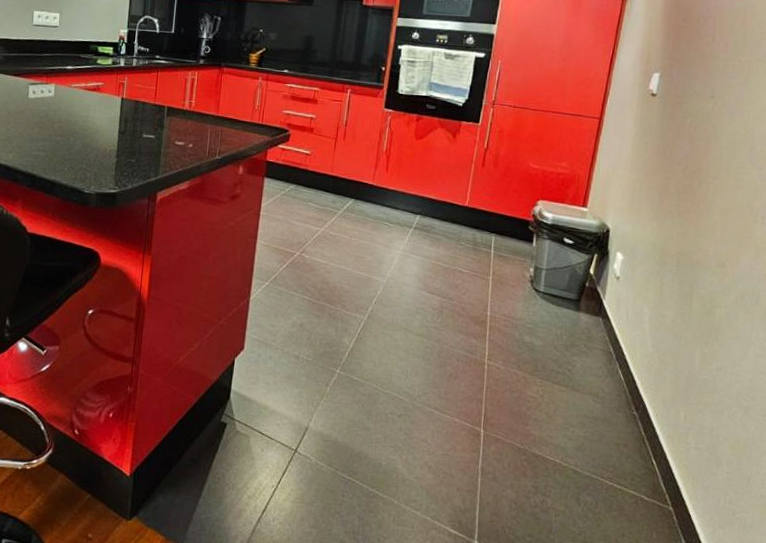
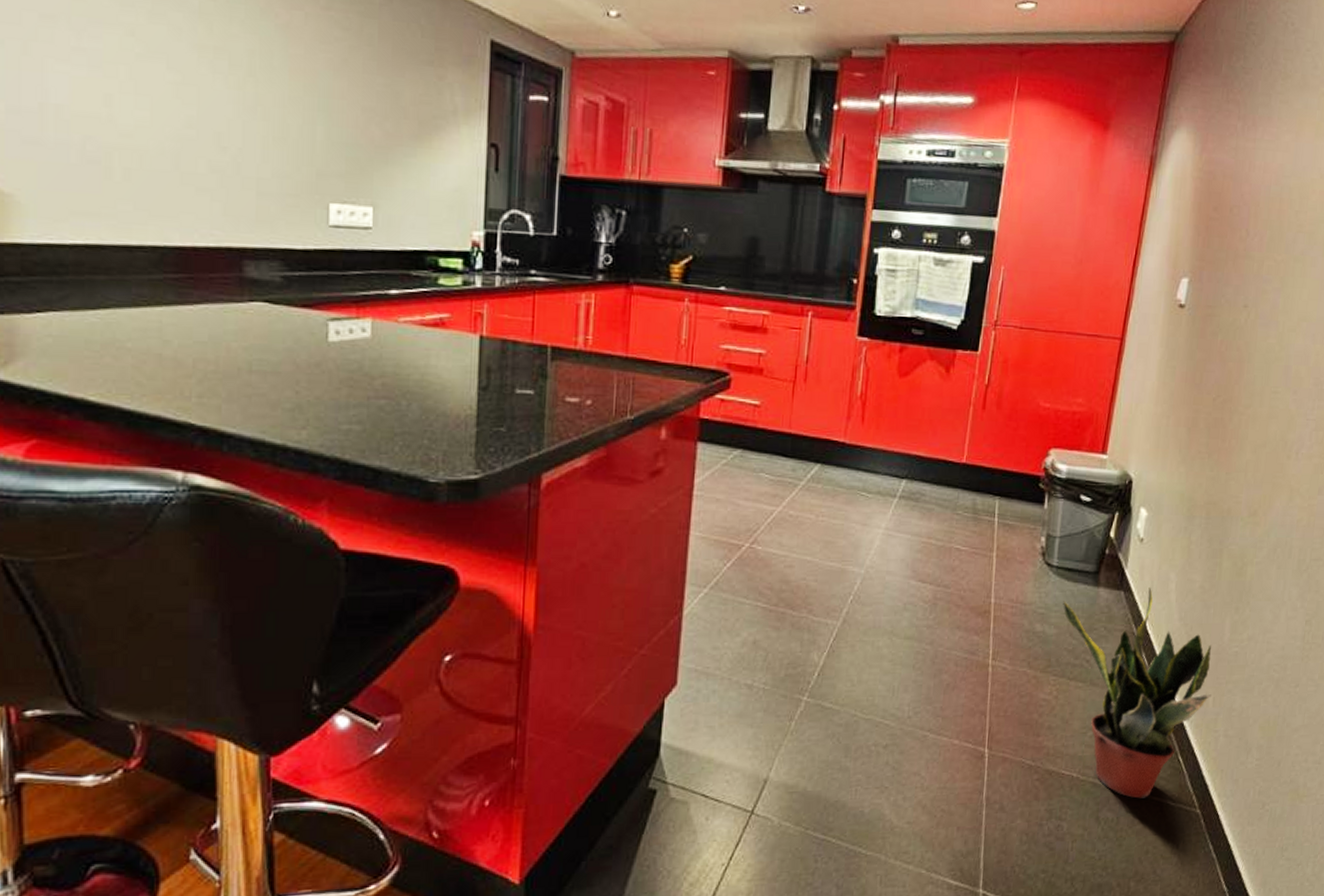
potted plant: none [548,317,683,490] -> present [1063,588,1211,799]

